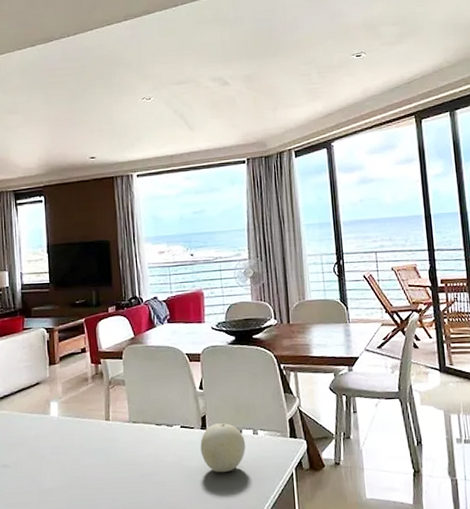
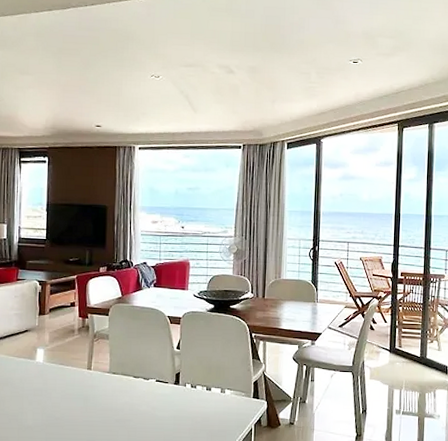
fruit: present [200,423,245,473] -> none [172,380,213,424]

